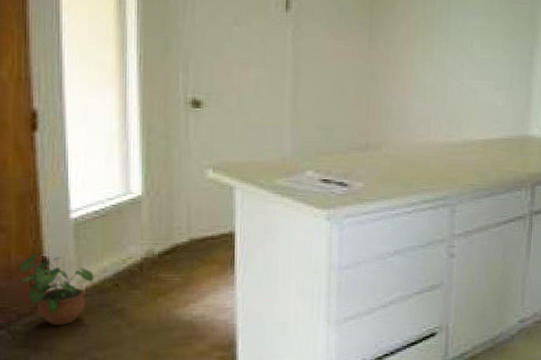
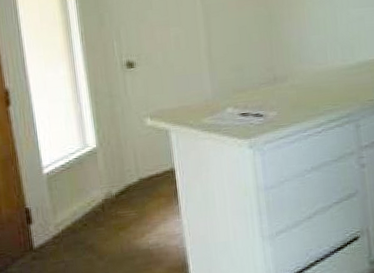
potted plant: present [19,253,94,326] -> none [9,206,67,265]

